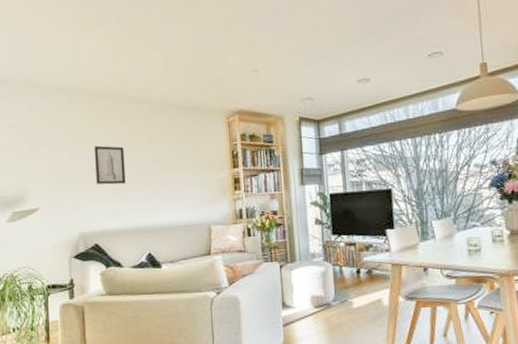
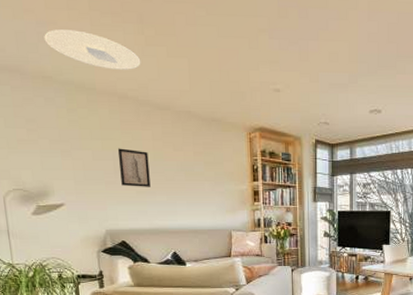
ceiling light: none [31,37,119,70] -> present [44,29,141,70]

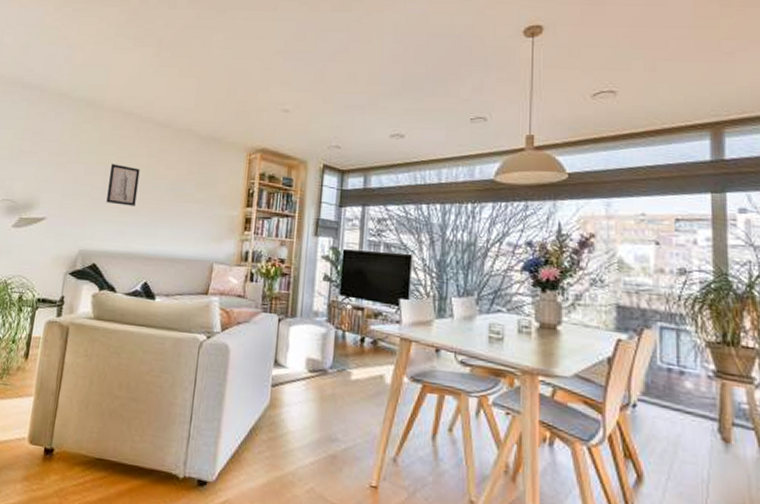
ceiling light: present [44,29,141,70] -> none [69,52,153,89]

